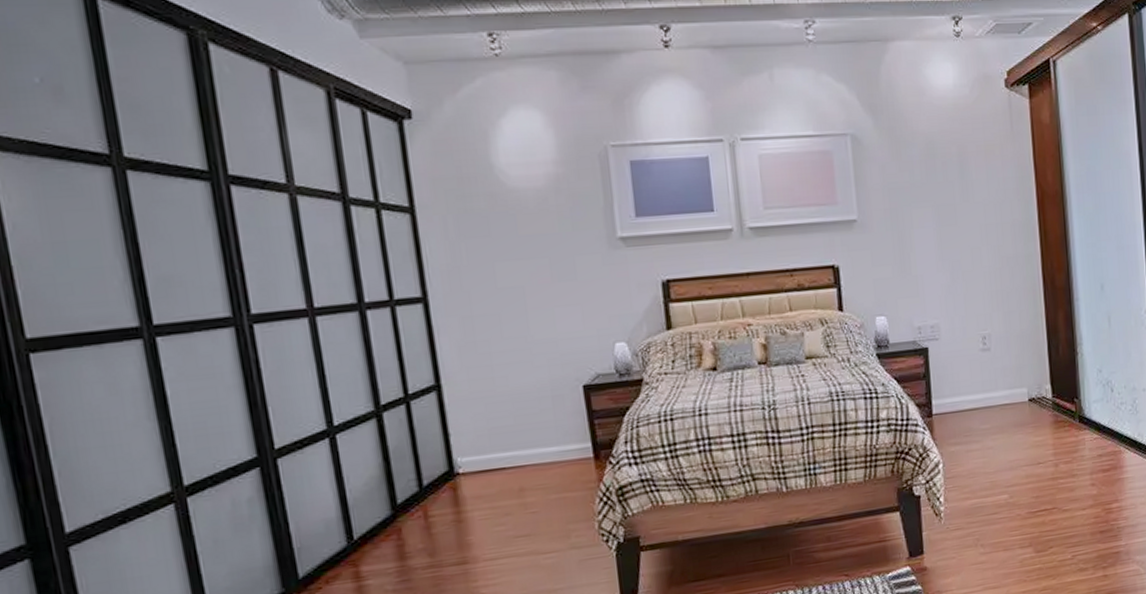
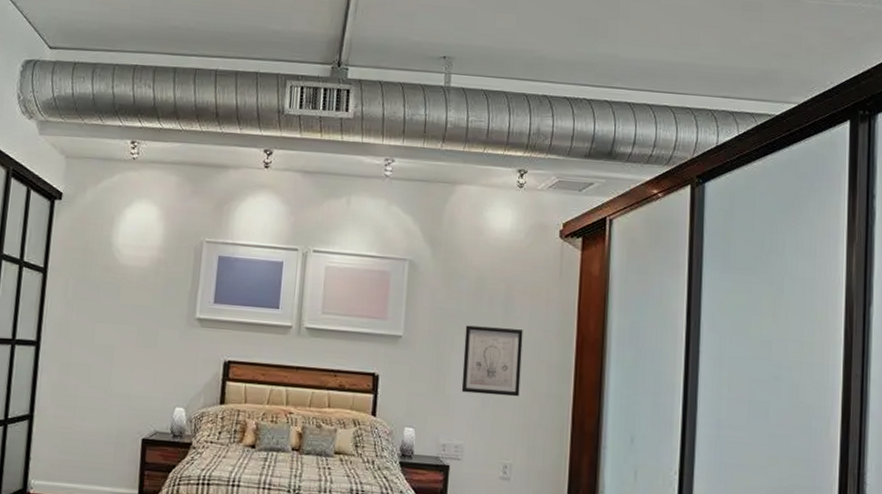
wall art: none [922,193,988,269] -> present [461,325,523,397]

